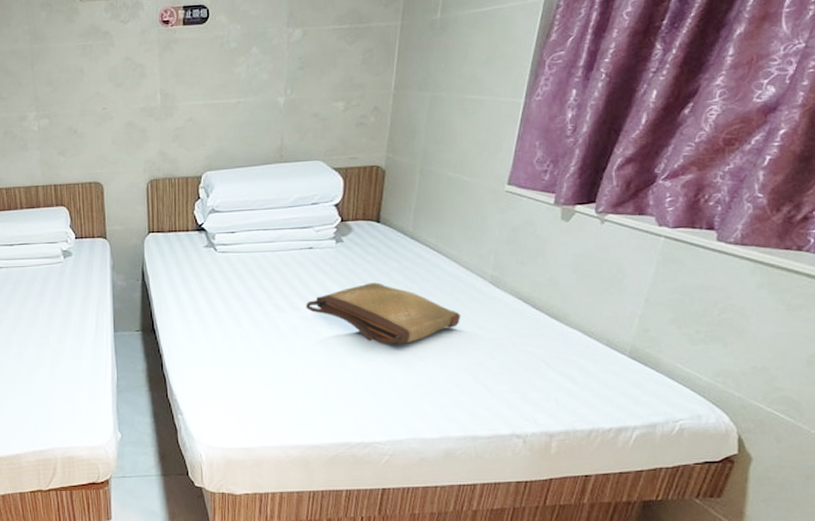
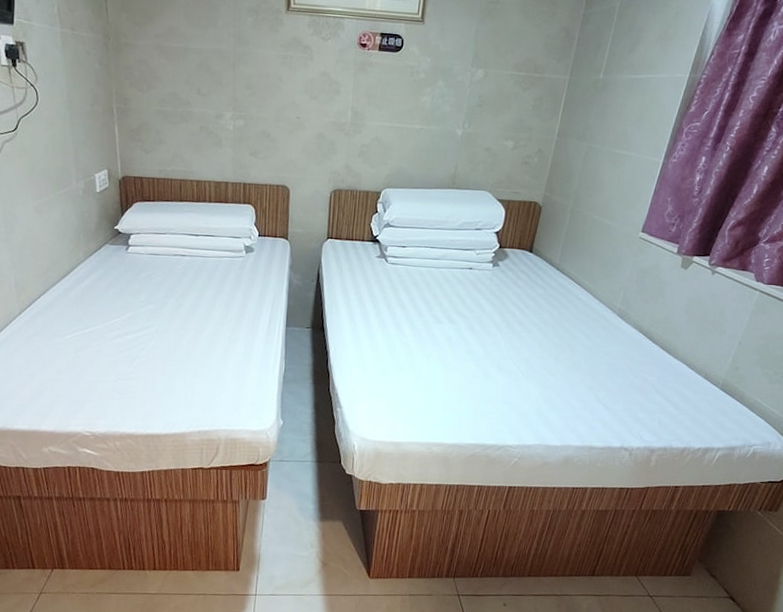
shoulder bag: present [306,282,461,344] -> none [461,305,591,361]

